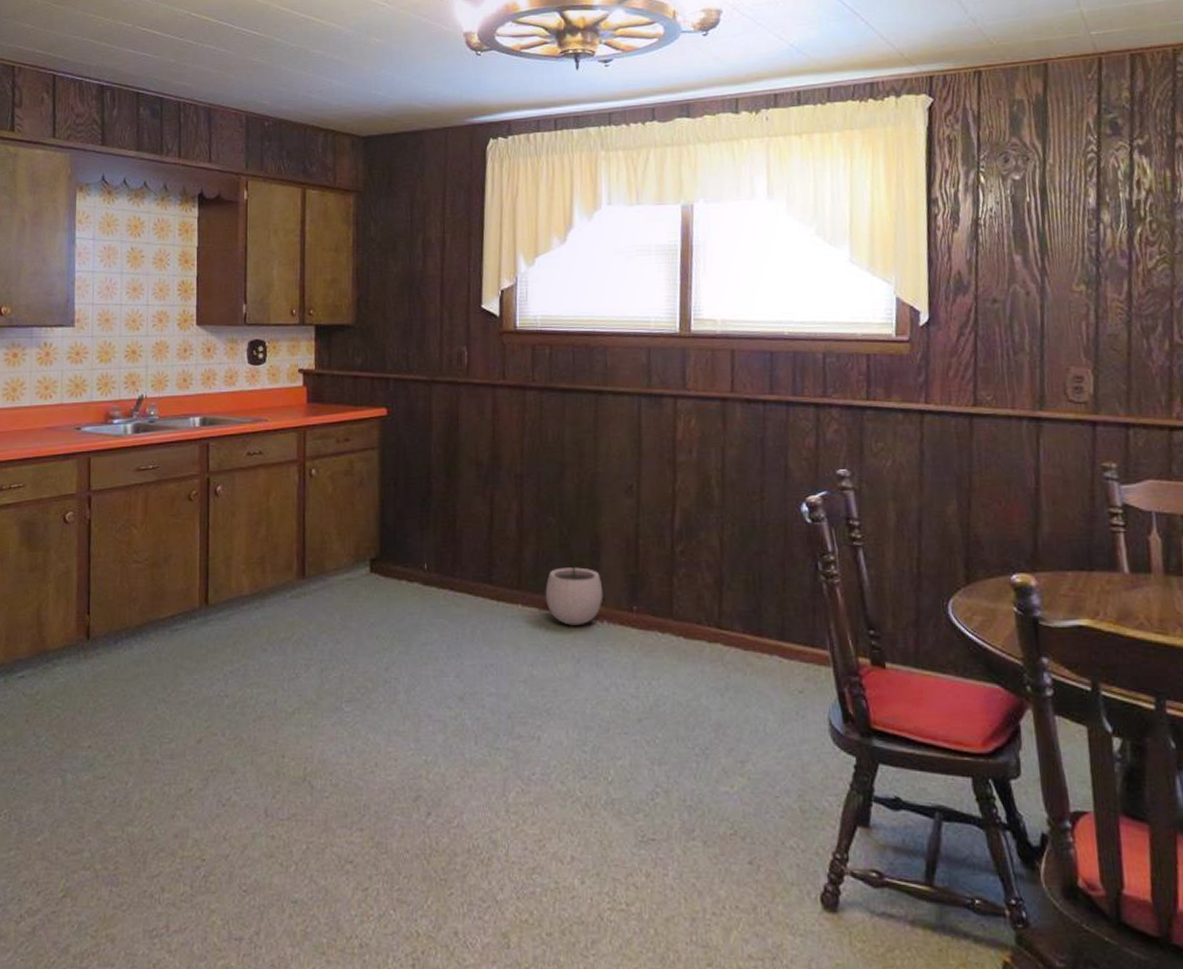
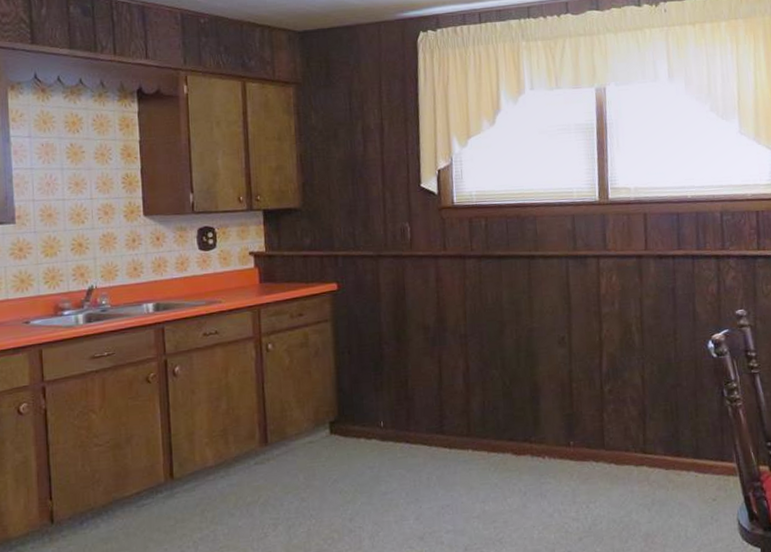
plant pot: present [545,552,604,626] -> none [492,399,544,464]

